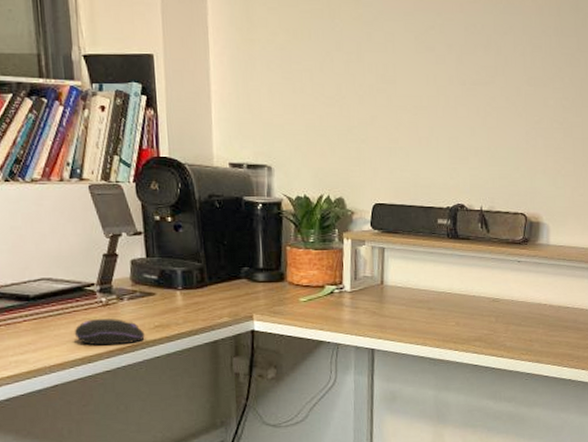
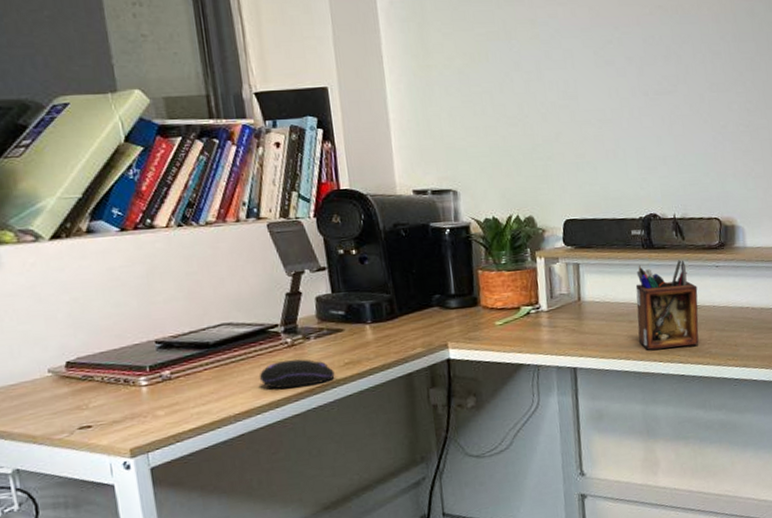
desk organizer: none [436,252,498,338] -> present [635,260,699,350]

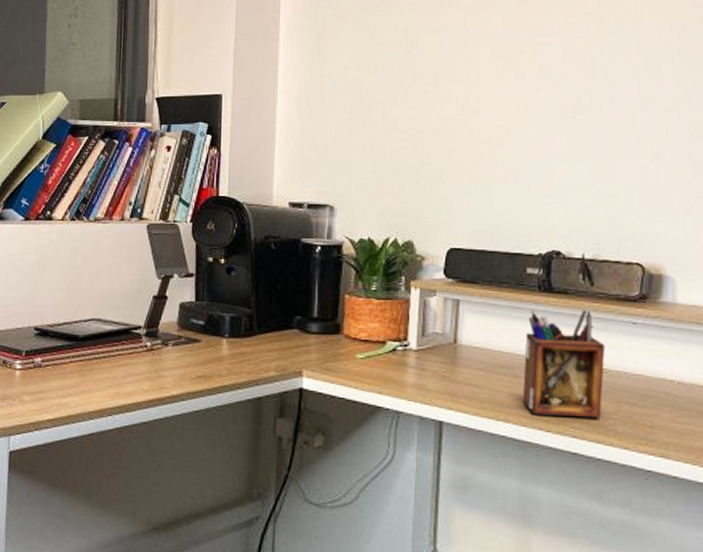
computer mouse: present [259,359,335,389] -> none [116,365,186,395]

